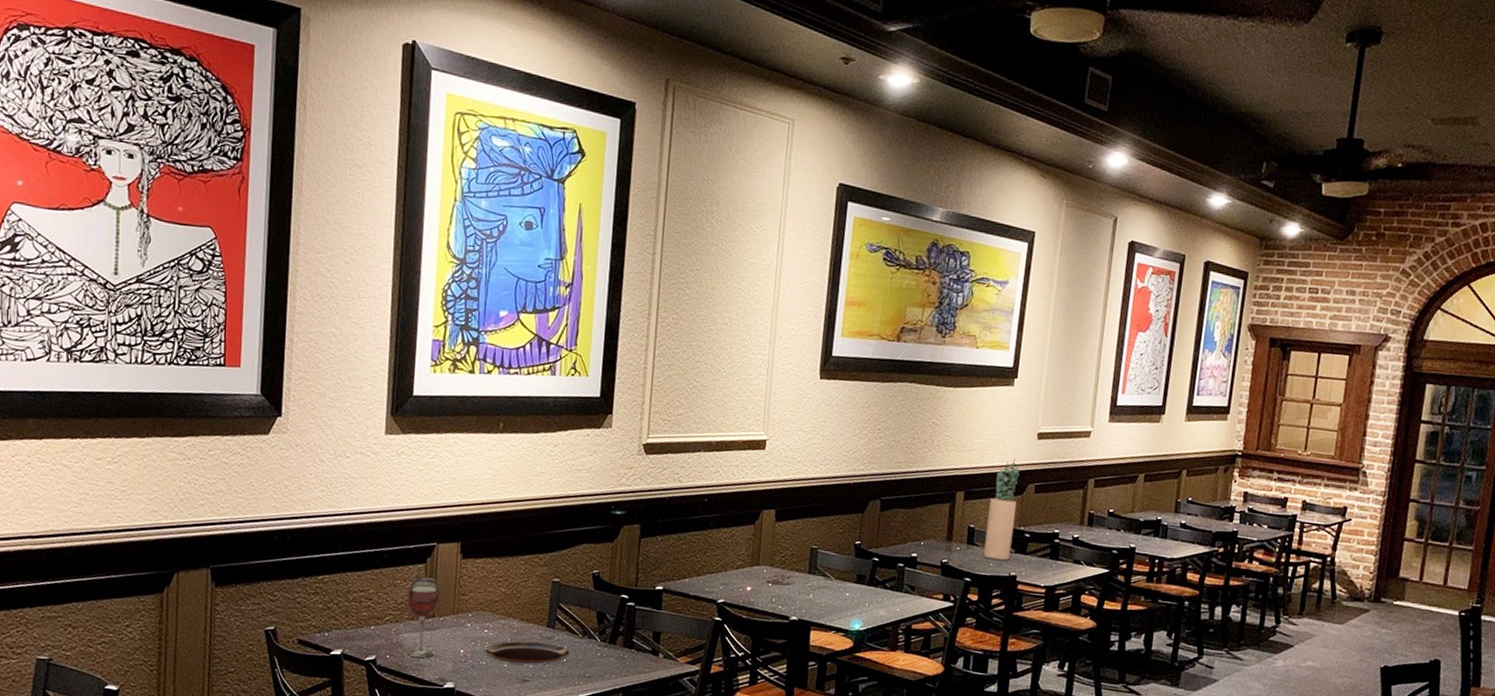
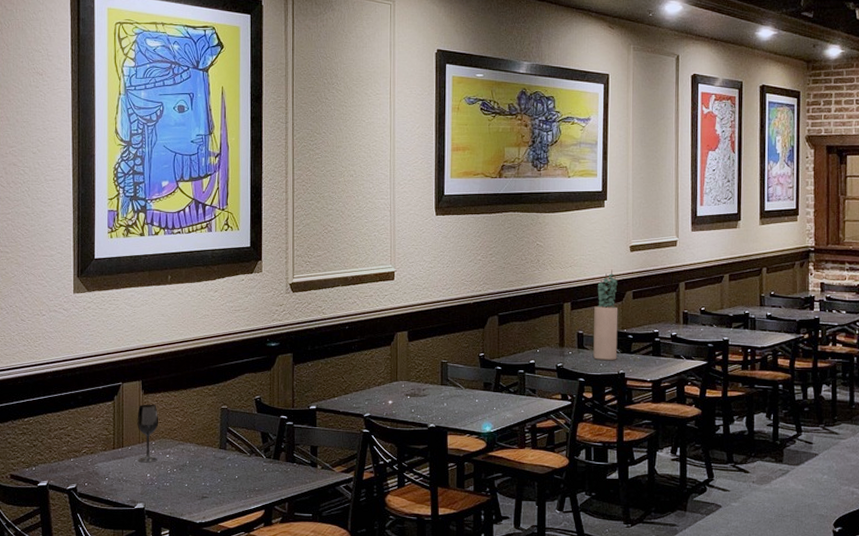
wineglass: present [407,576,440,659] -> none [100,412,127,484]
wine glass: none [450,569,479,638] -> present [137,404,159,463]
plate: present [485,641,570,665] -> none [168,462,241,483]

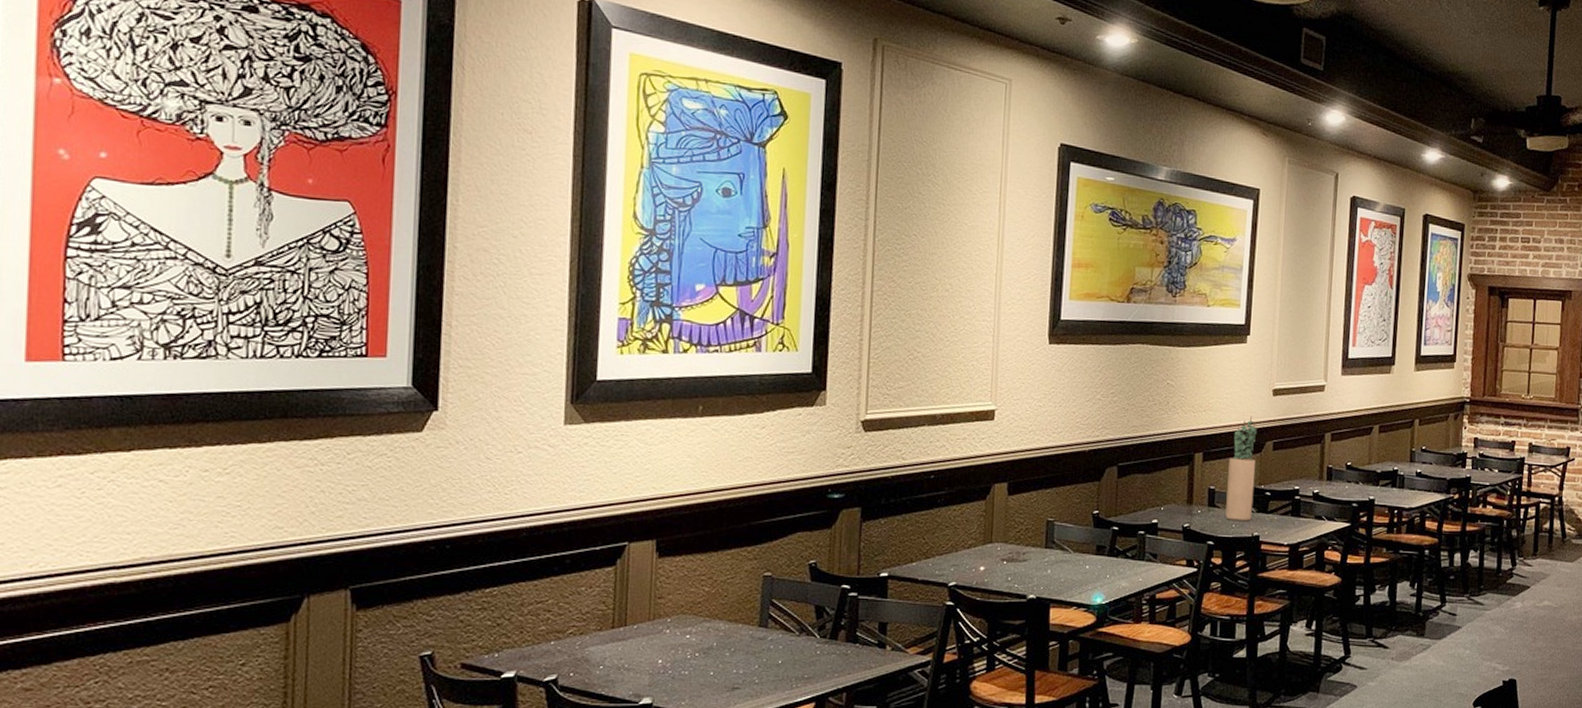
wine glass: present [137,404,159,463] -> none [645,570,678,646]

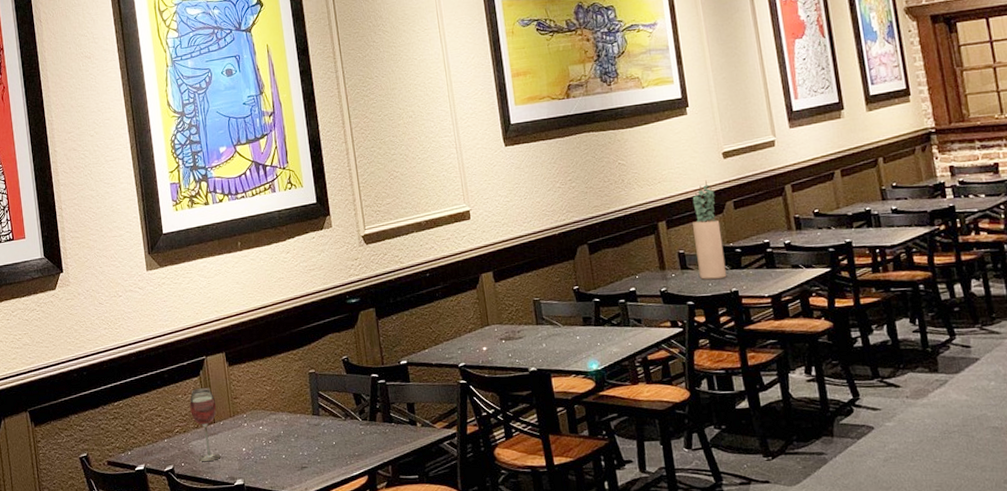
wineglass: none [594,580,633,674] -> present [189,387,221,462]

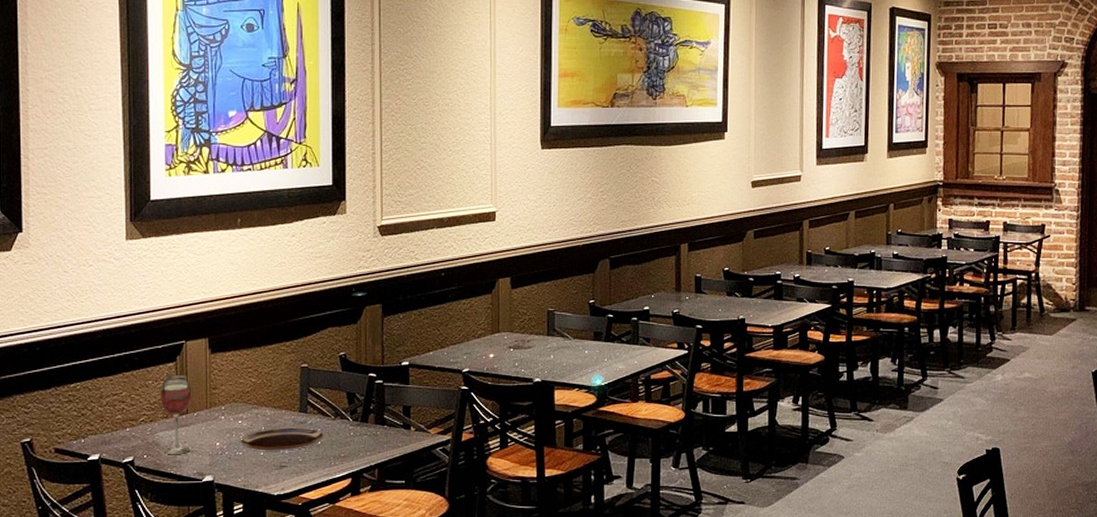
plate: none [264,429,338,454] -> present [241,427,324,451]
vase: present [691,180,727,281] -> none [712,207,739,306]

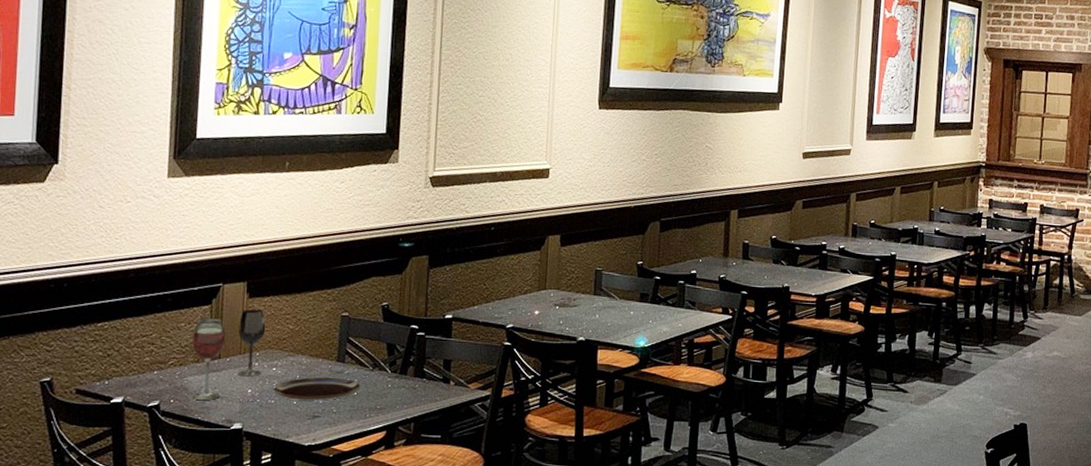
wine glass: none [203,364,229,430] -> present [237,309,266,377]

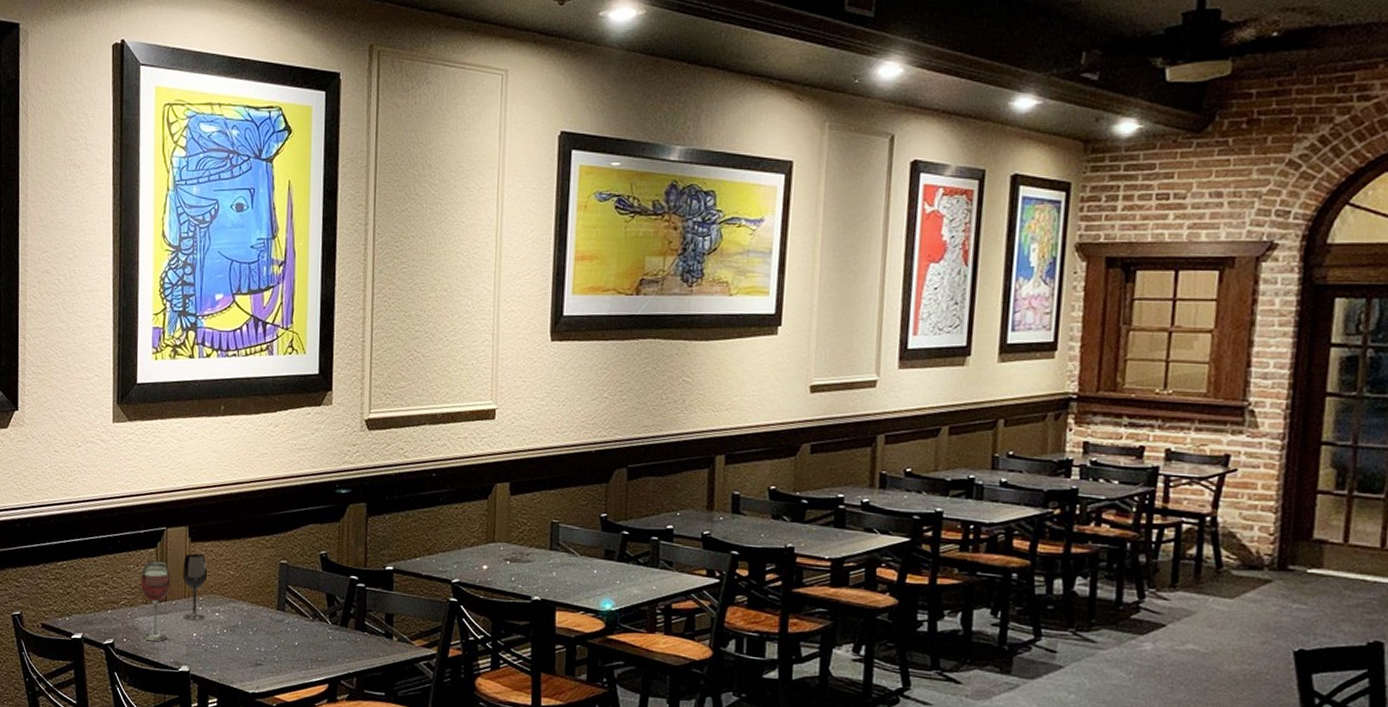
plate: present [274,377,361,401] -> none [217,624,301,649]

